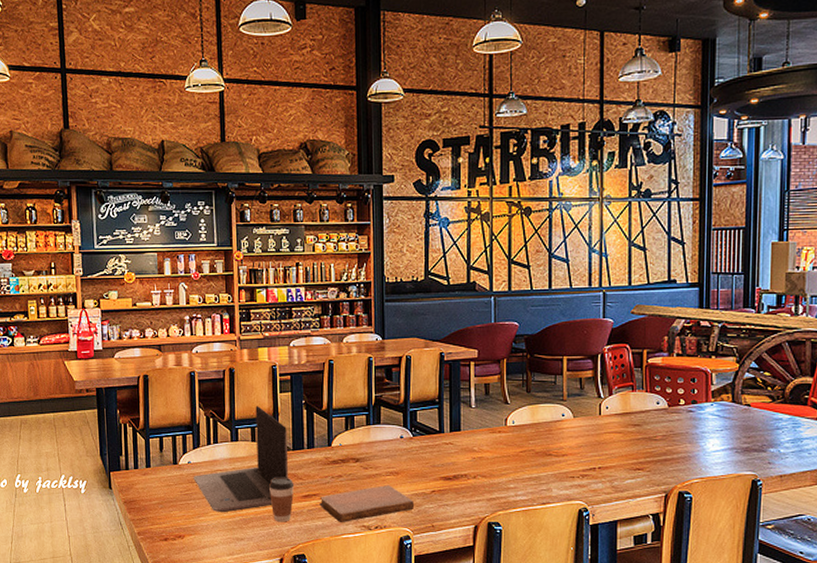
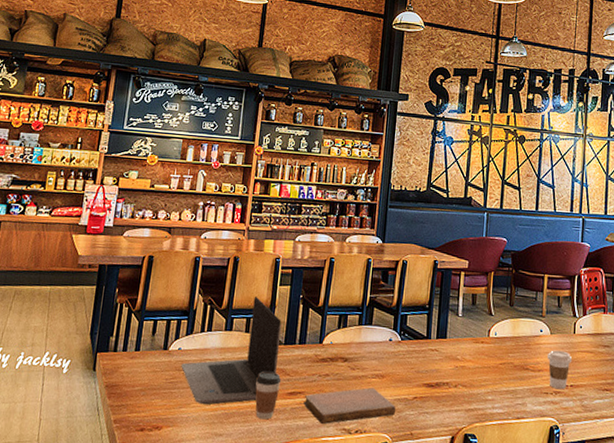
coffee cup: none [572,433,599,473] -> present [547,350,573,390]

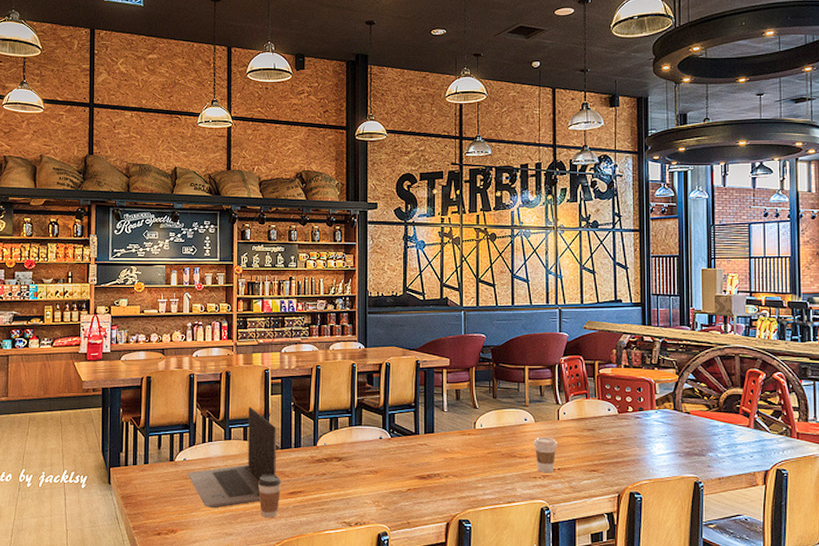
notebook: present [303,387,396,425] -> none [304,483,392,520]

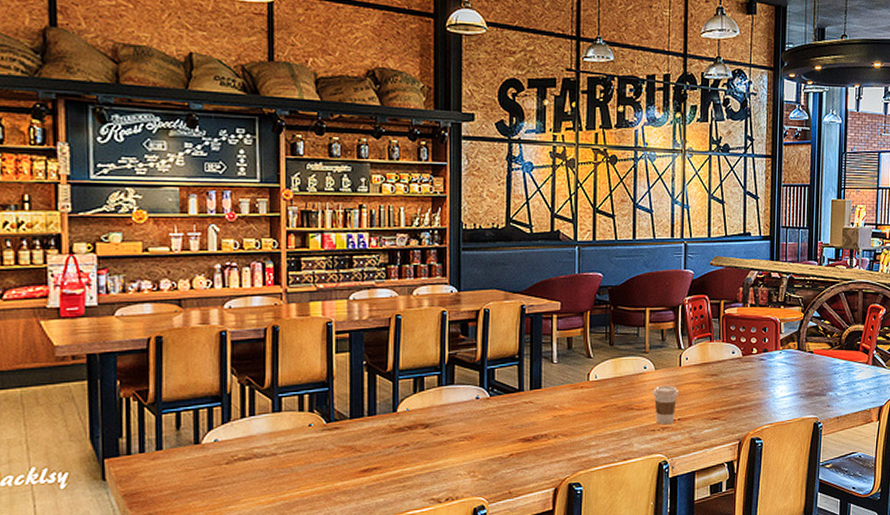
laptop computer: present [188,406,276,509] -> none [221,368,344,499]
coffee cup: present [257,474,282,518] -> none [318,450,351,504]

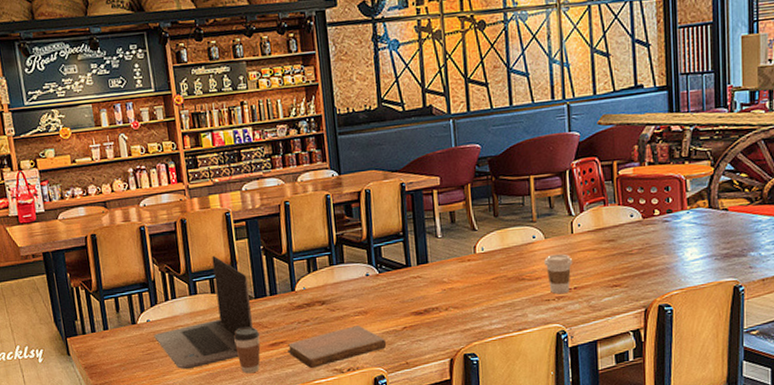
laptop computer: none [221,368,344,499] -> present [154,255,253,370]
coffee cup: none [318,450,351,504] -> present [233,326,261,374]
notebook: none [381,451,491,498] -> present [287,325,387,369]

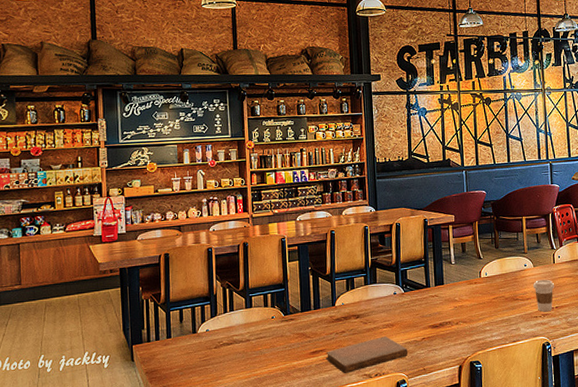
laptop computer: present [154,255,253,370] -> none [211,274,298,375]
coffee cup: present [233,326,261,374] -> none [280,336,304,379]

